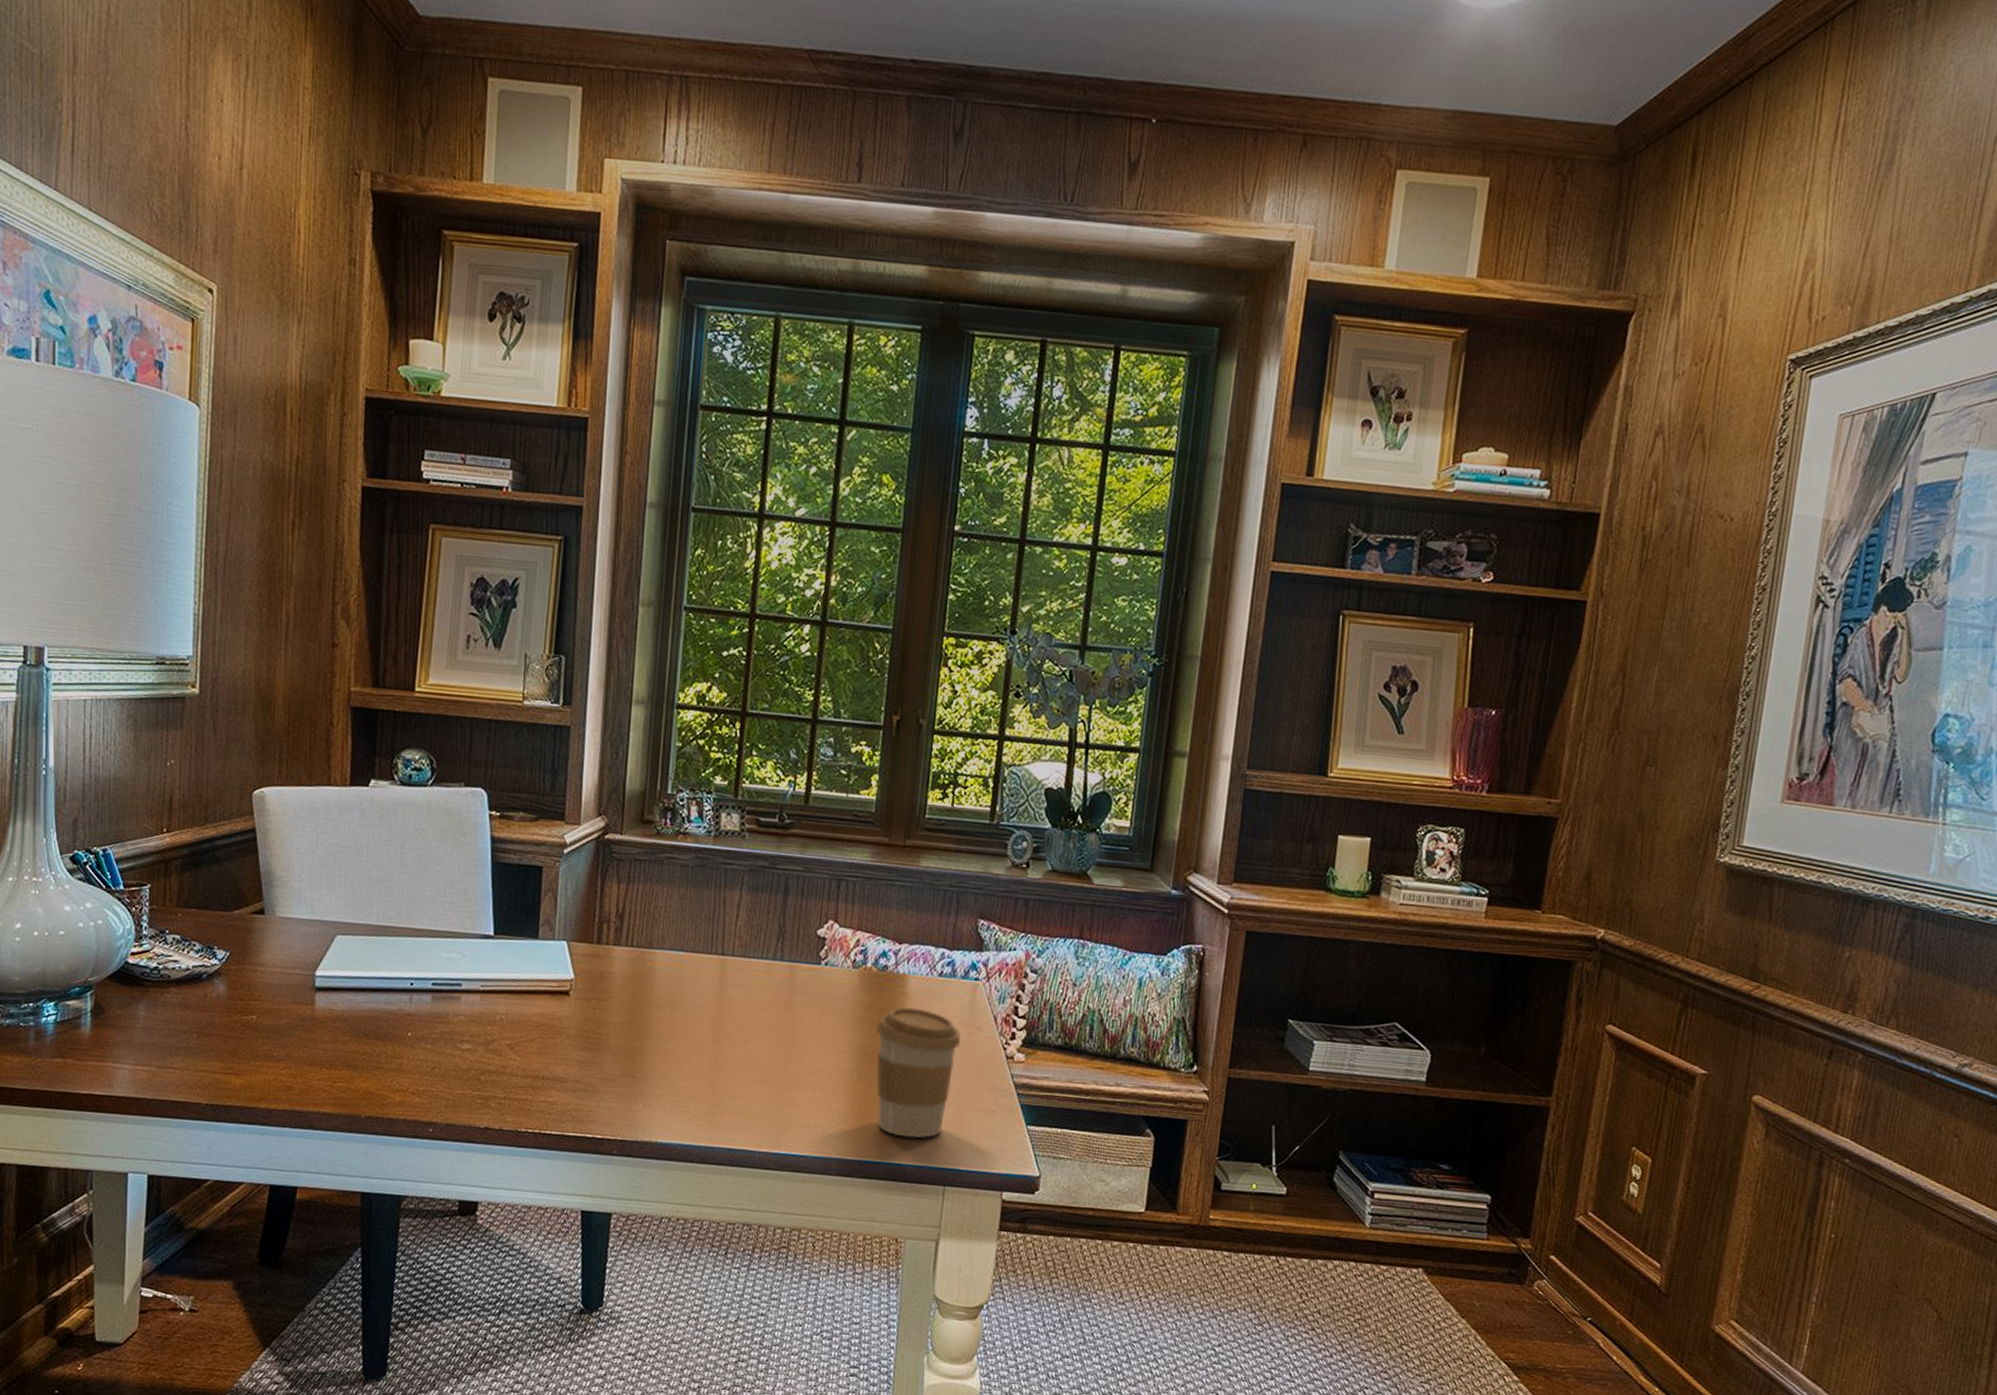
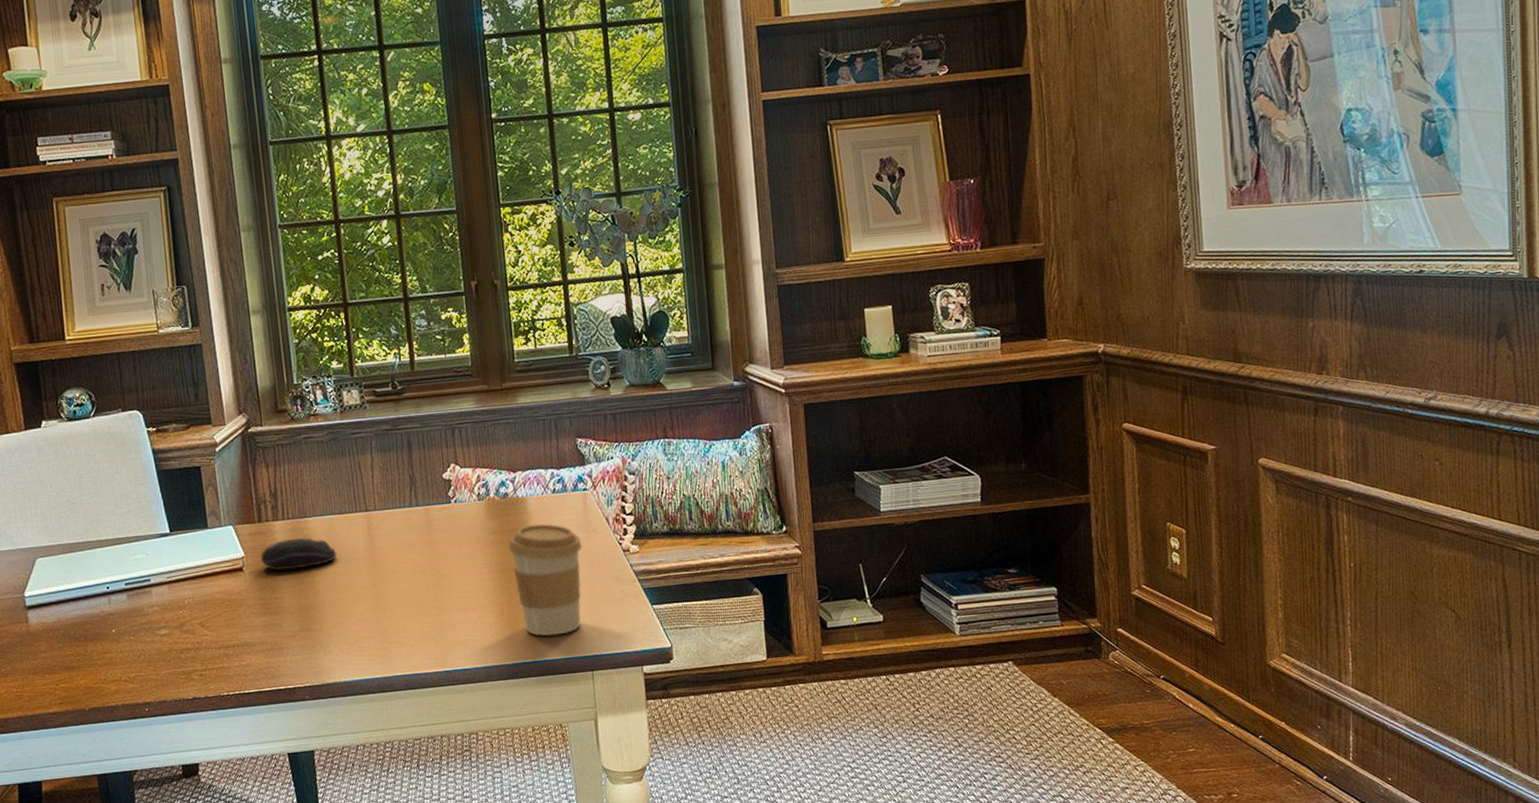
computer mouse: none [591,969,680,1006] -> present [260,537,337,571]

